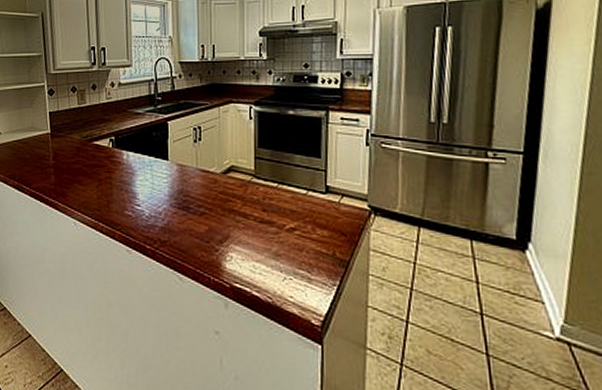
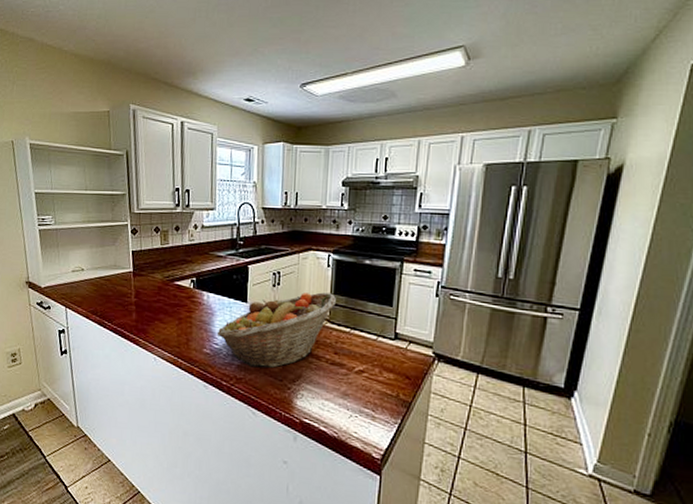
fruit basket: none [138,146,261,229] -> present [216,292,336,368]

